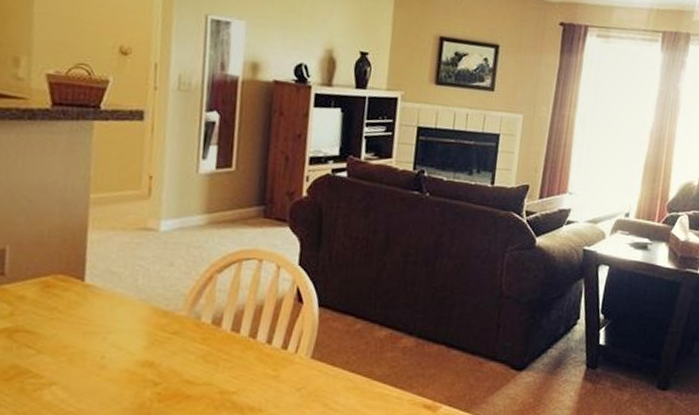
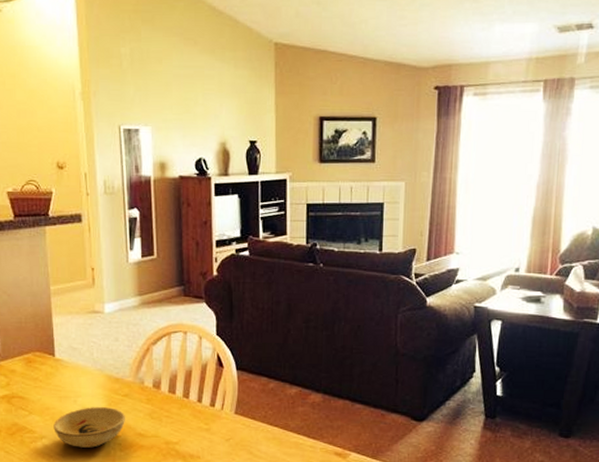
bowl: none [69,346,171,398] -> present [53,407,125,448]

